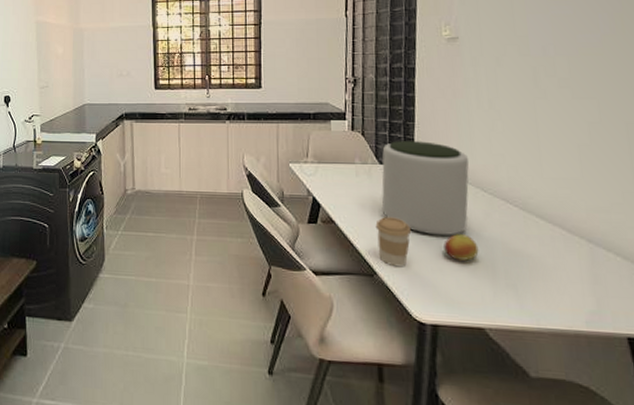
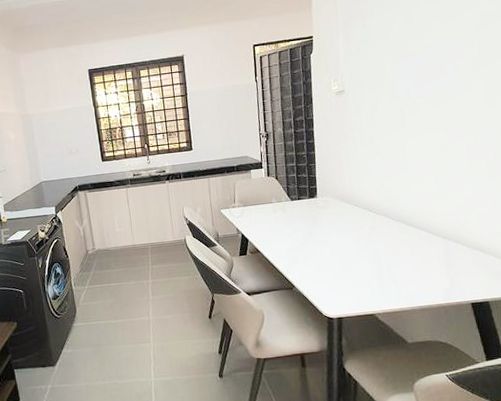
coffee cup: present [375,217,412,267] -> none [291,241,319,279]
plant pot: present [381,141,469,236] -> none [292,178,359,251]
fruit: present [444,234,479,261] -> none [342,246,368,267]

